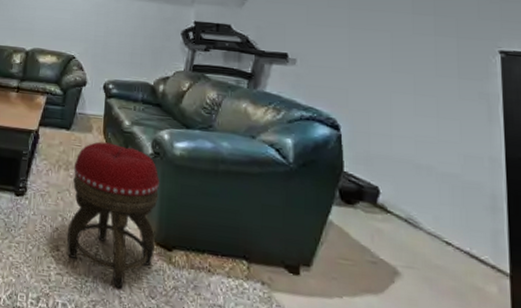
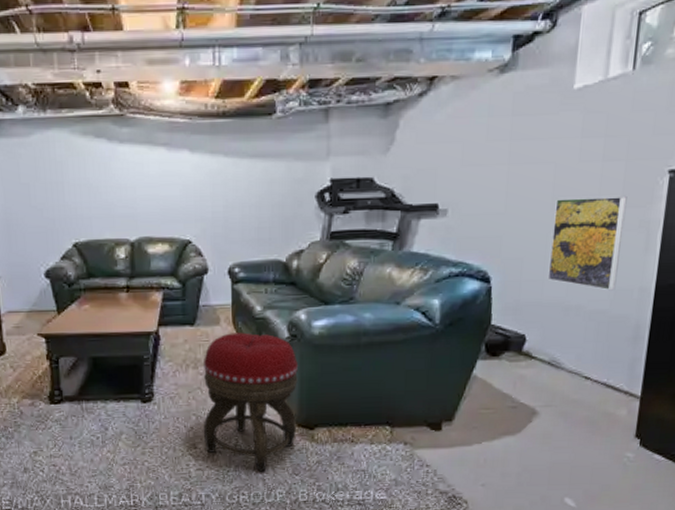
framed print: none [395,63,465,156] -> present [547,197,627,291]

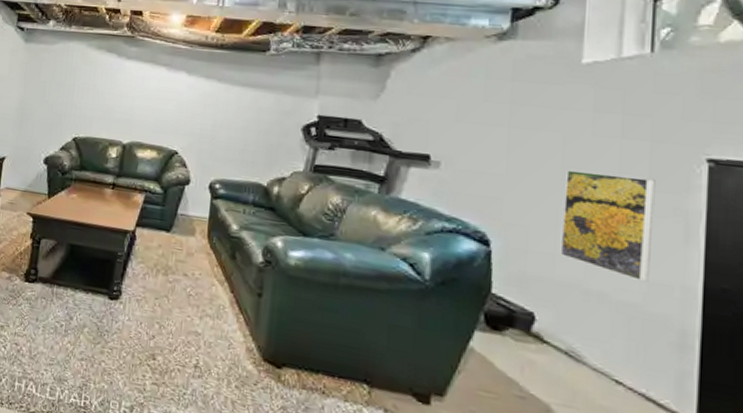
footstool: present [203,332,298,472] -> none [164,246,270,404]

